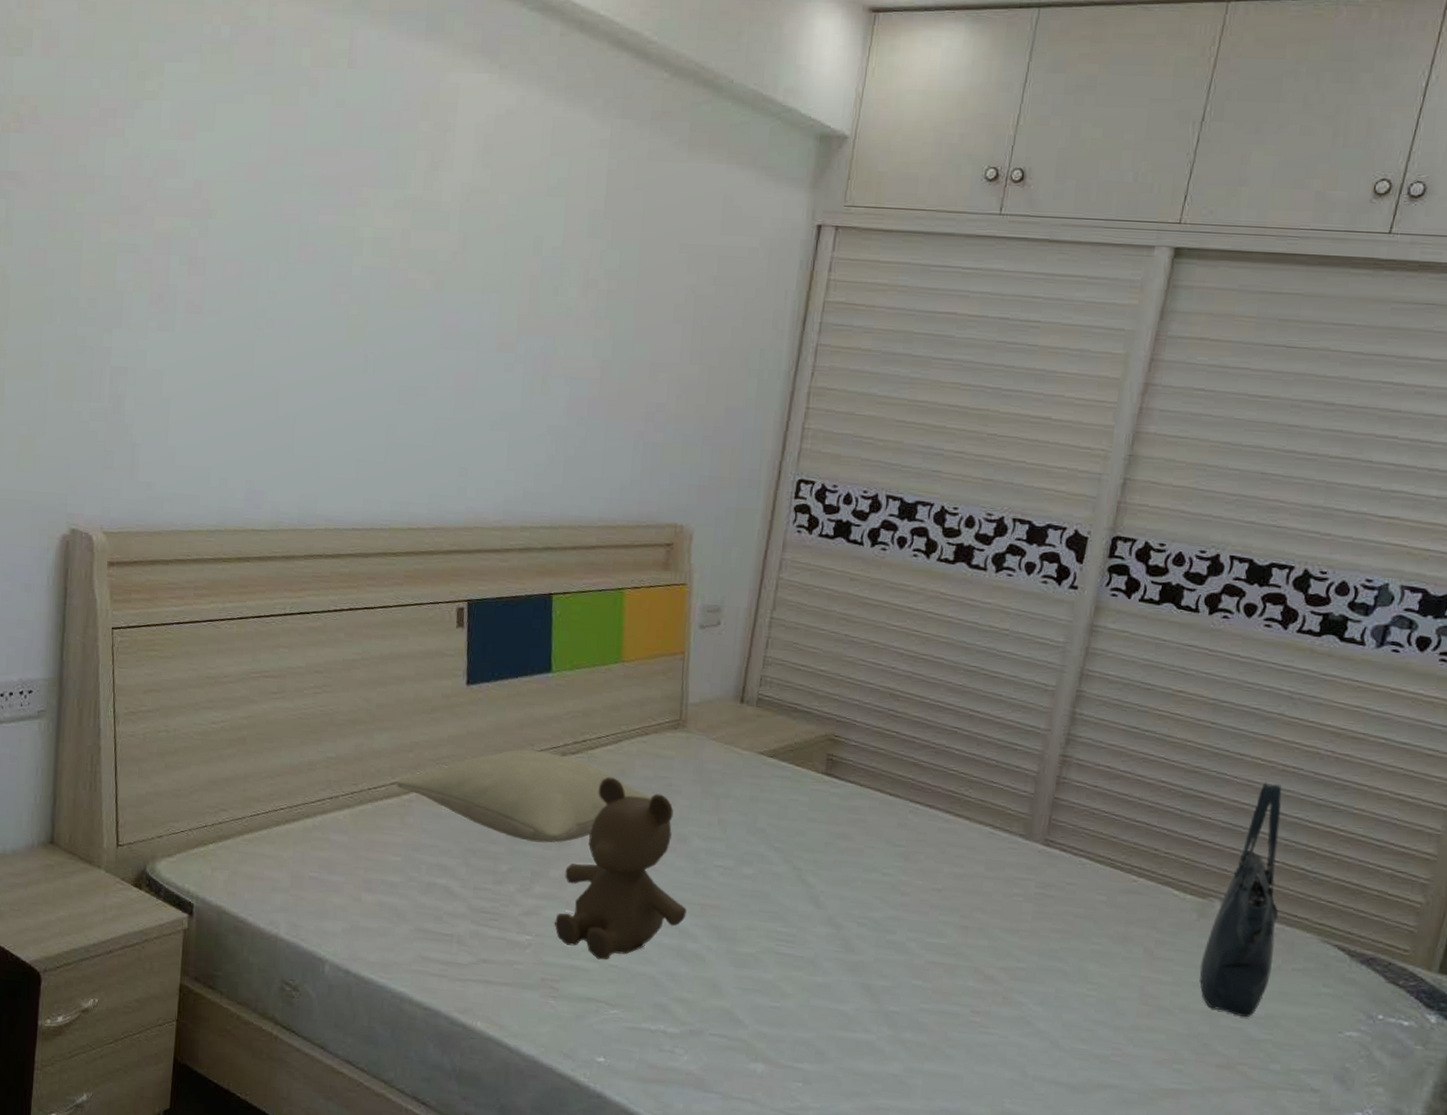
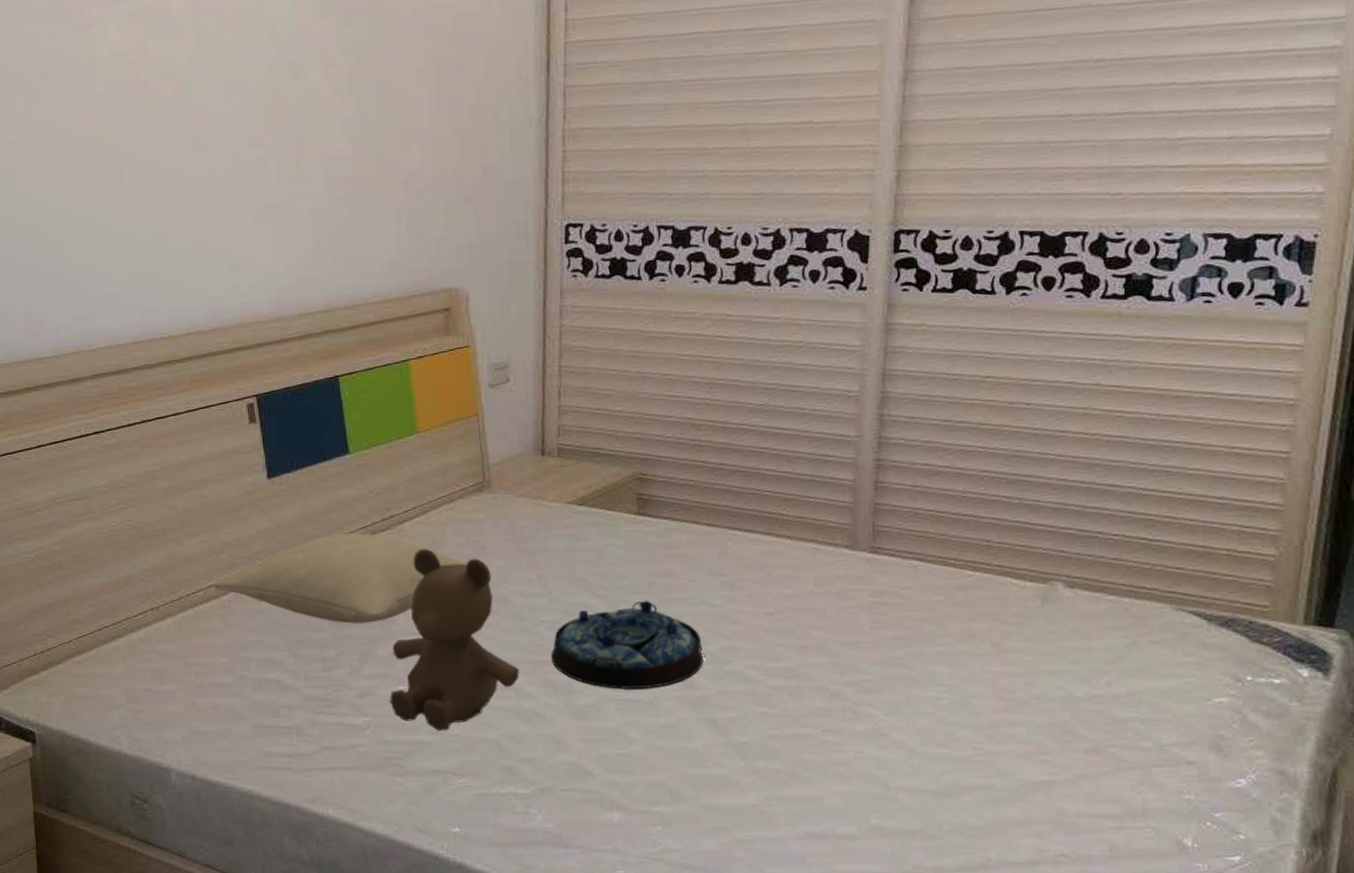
serving tray: none [719,859,868,947] -> present [550,600,703,689]
tote bag: present [1199,782,1282,1017] -> none [1051,456,1127,698]

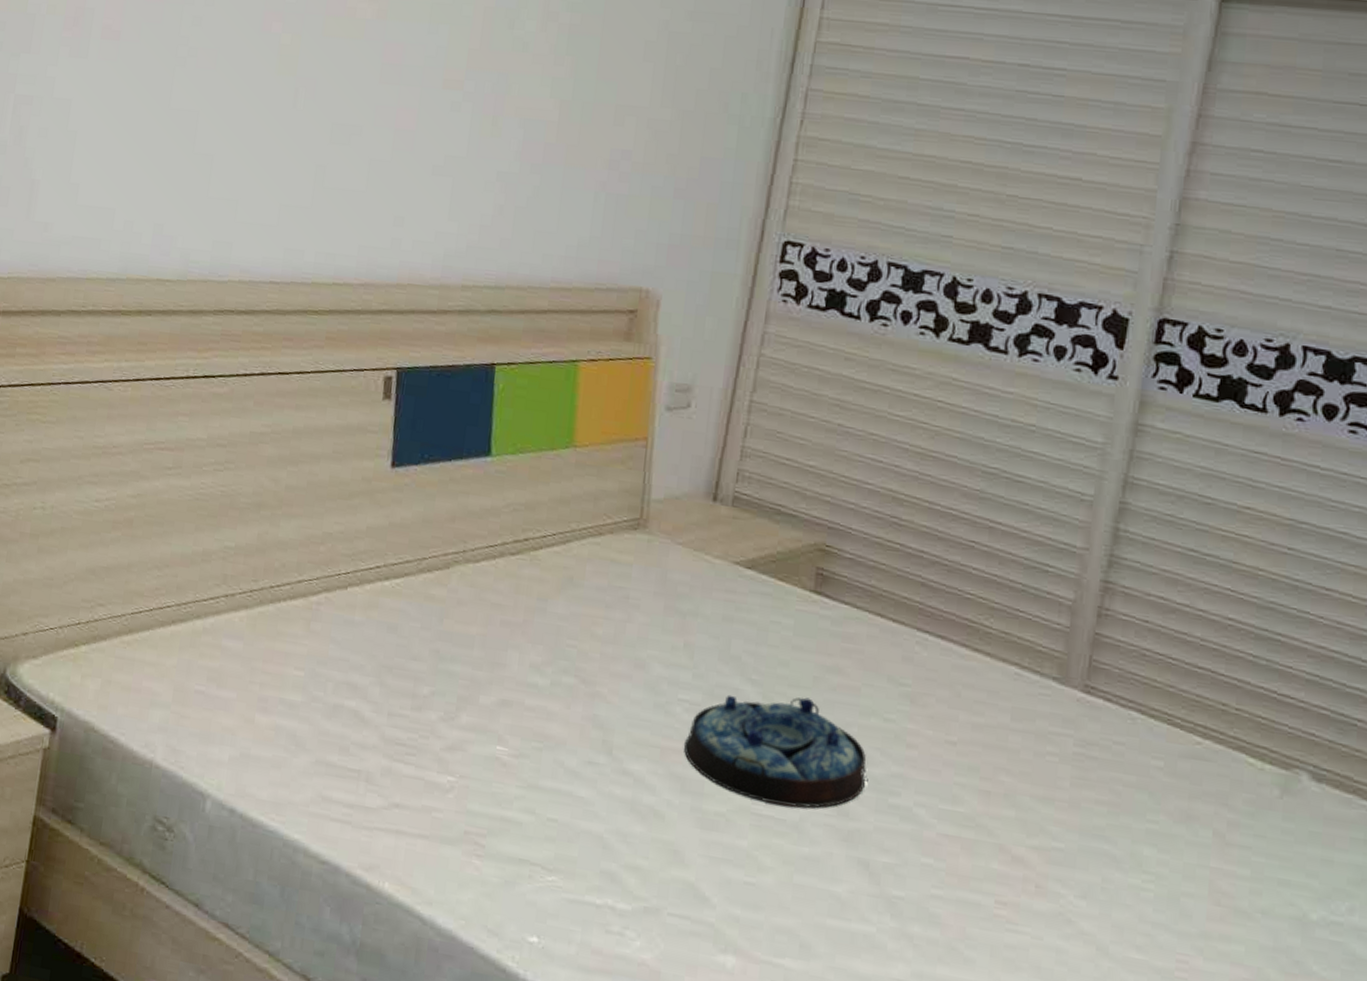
pillow: present [213,532,469,625] -> none [302,547,606,663]
teddy bear: present [390,549,520,731] -> none [483,585,644,812]

